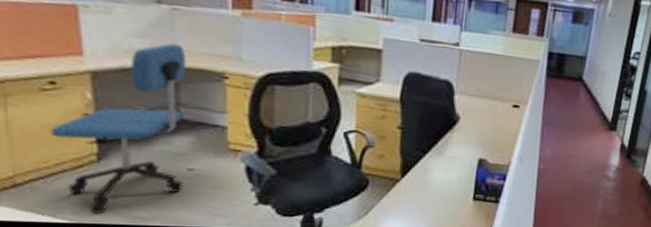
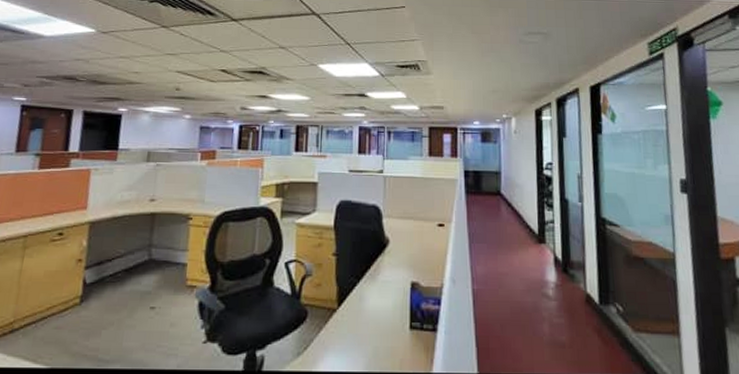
office chair: present [50,43,187,214] -> none [49,193,162,357]

